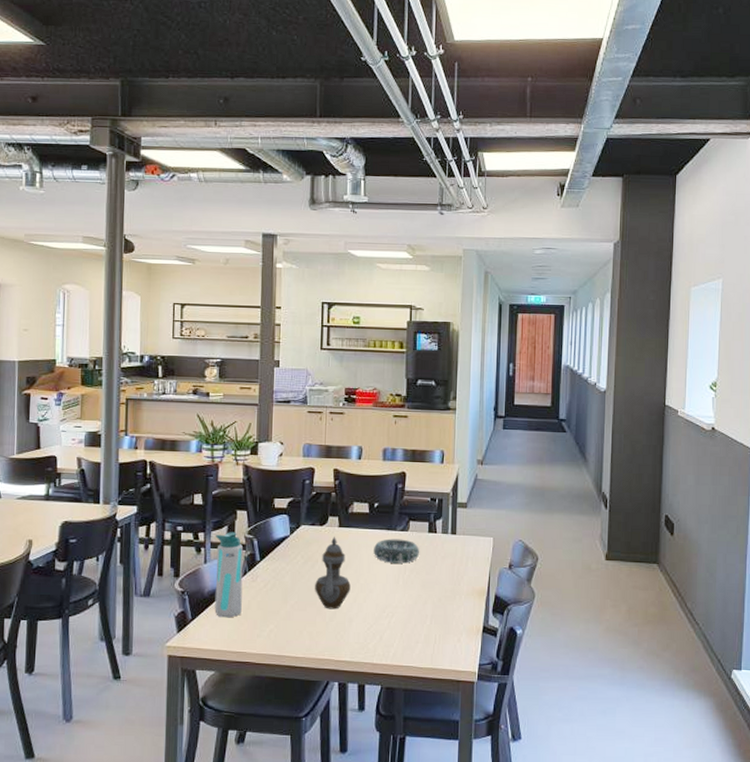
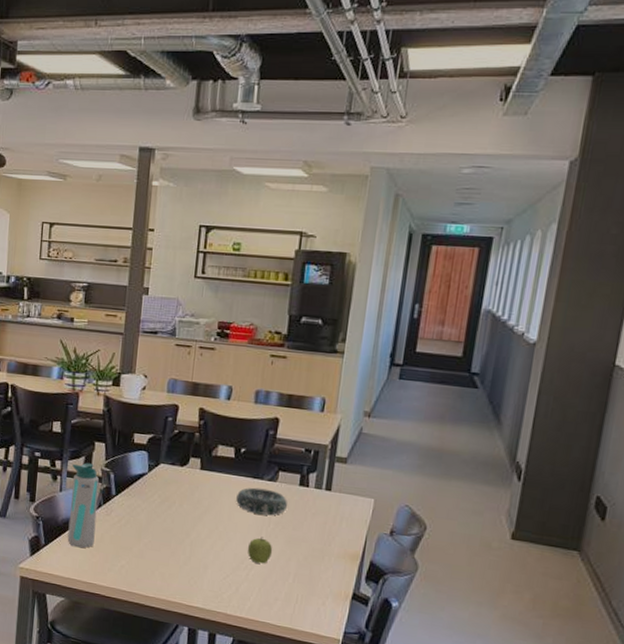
teapot: present [315,536,351,610] -> none [170,478,209,554]
fruit: none [387,584,410,610] -> present [247,536,273,564]

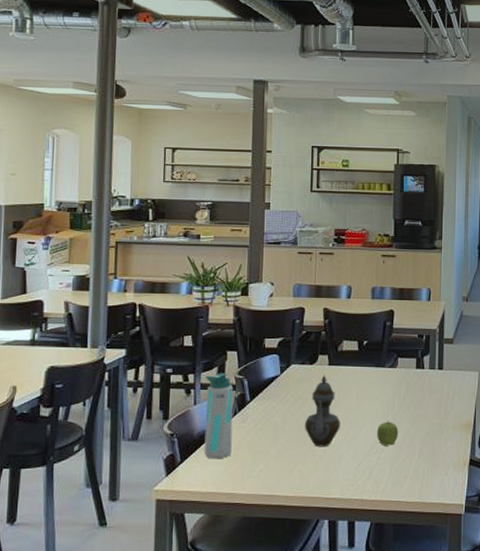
teapot: none [170,478,209,554] -> present [305,374,340,447]
decorative bowl: present [236,487,288,516] -> none [363,375,408,400]

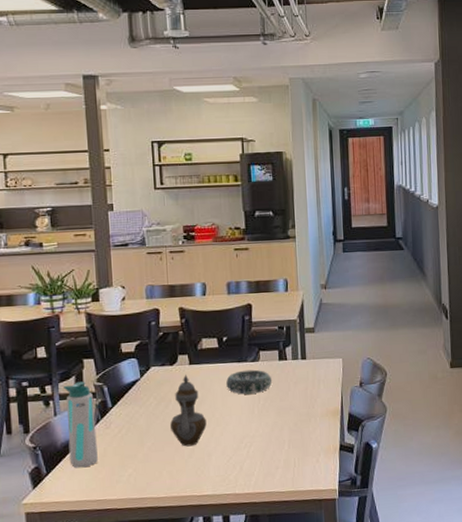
decorative bowl: none [363,375,408,400] -> present [226,369,273,395]
fruit: present [376,420,399,446] -> none [243,414,267,439]

